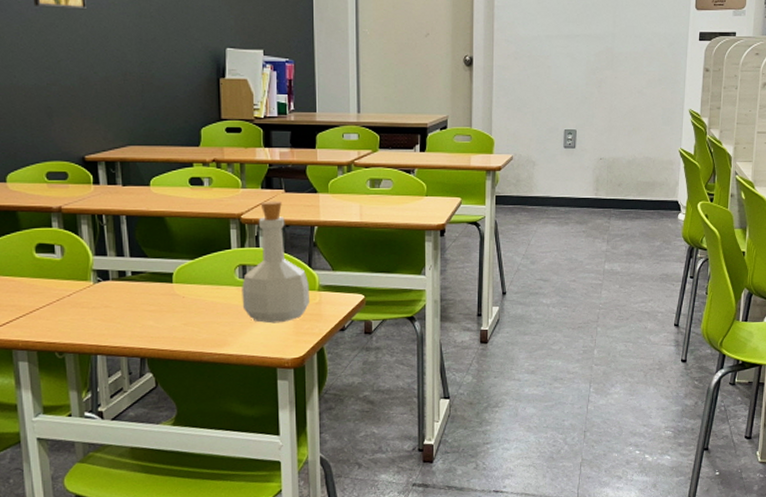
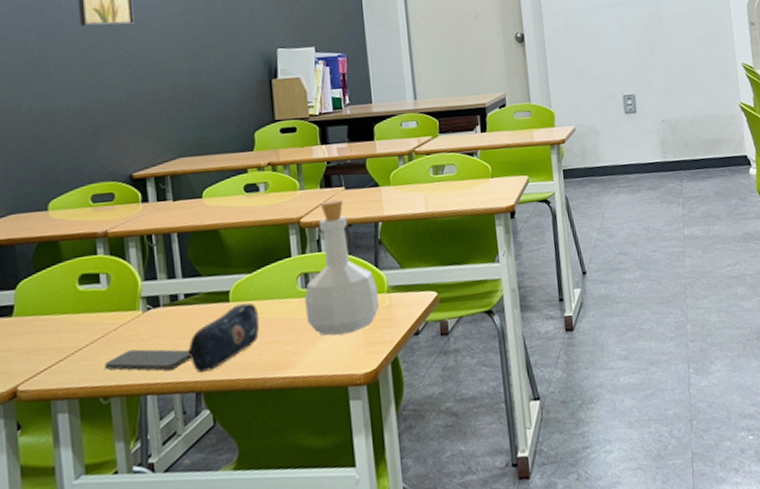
smartphone: none [60,315,138,336] -> present [105,349,192,371]
pencil case: none [133,286,200,341] -> present [187,303,260,373]

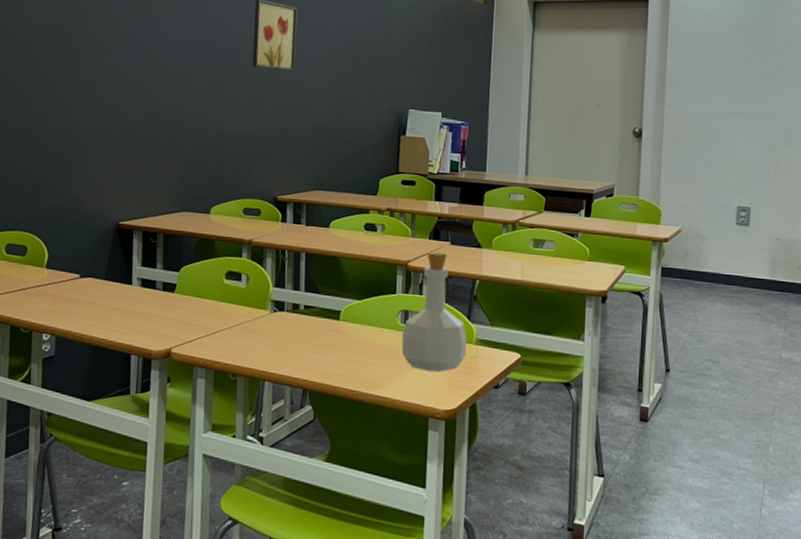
smartphone: present [105,349,192,371] -> none [236,341,304,365]
pencil case: present [187,303,260,373] -> none [300,324,363,374]

